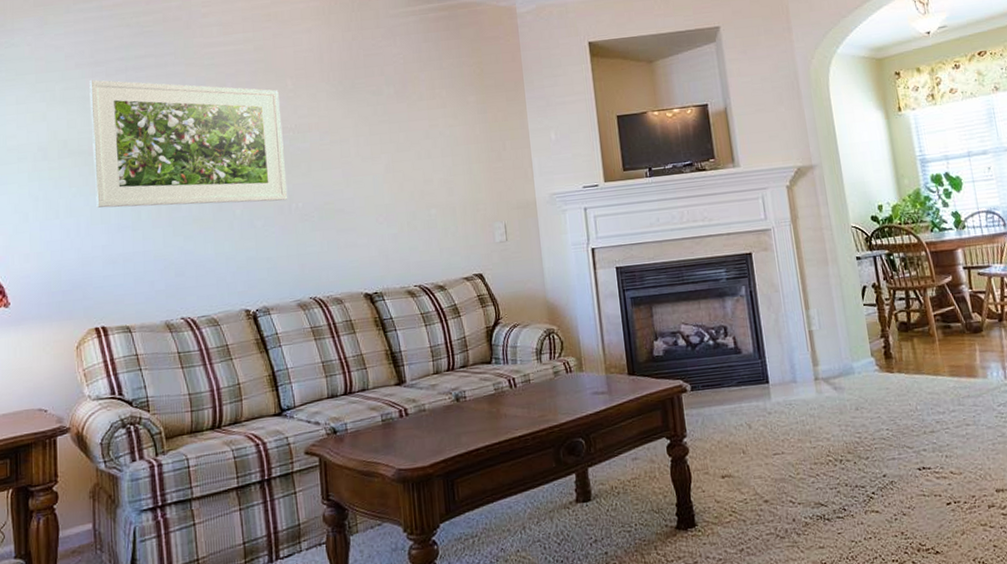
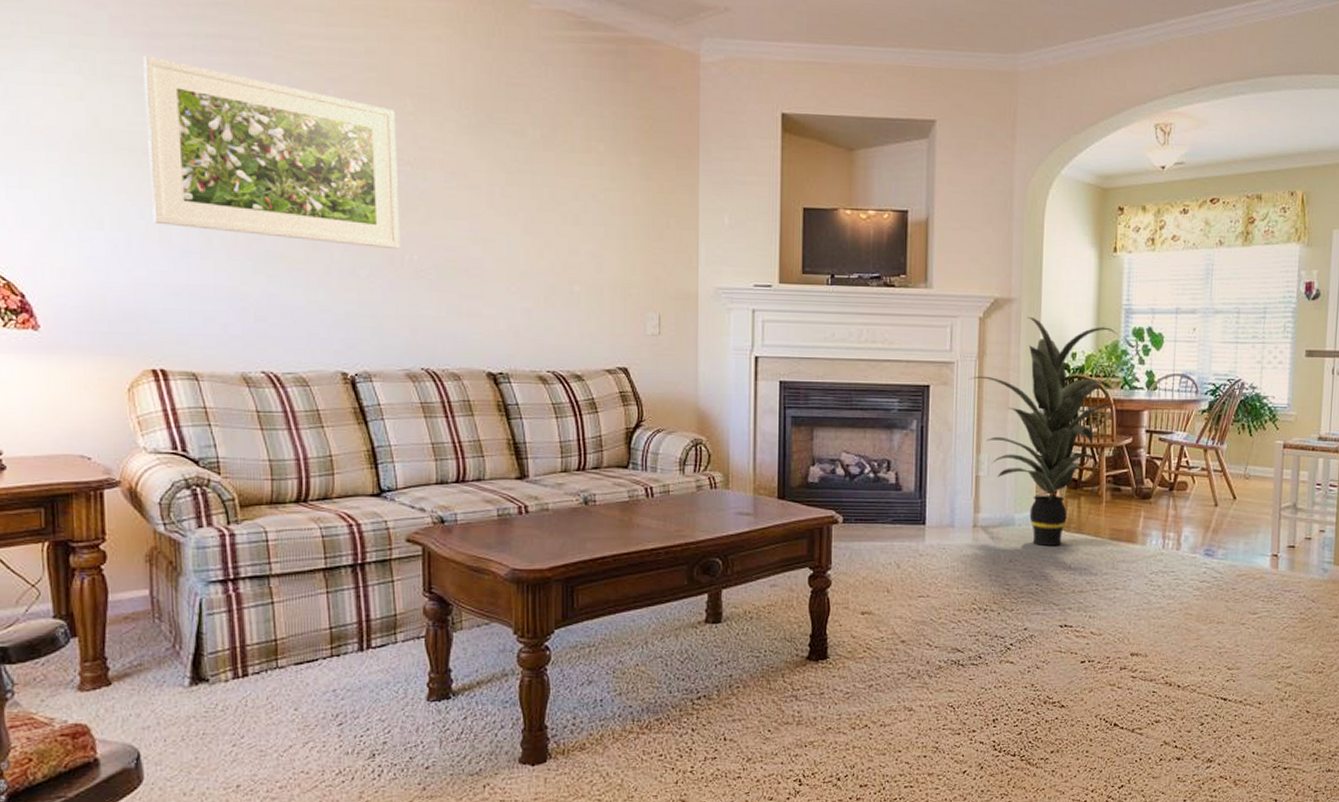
indoor plant: none [787,178,929,391] -> present [969,316,1118,547]

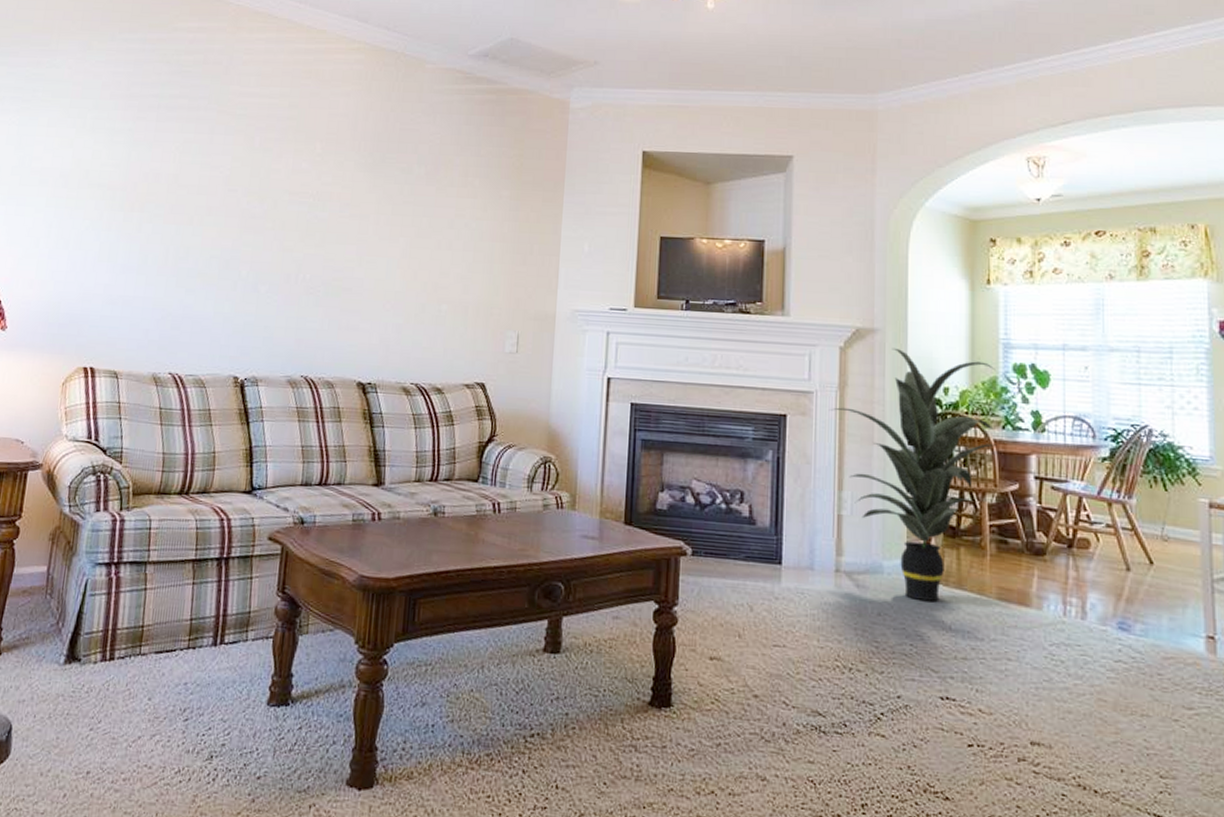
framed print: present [143,56,401,250] -> none [106,113,306,270]

